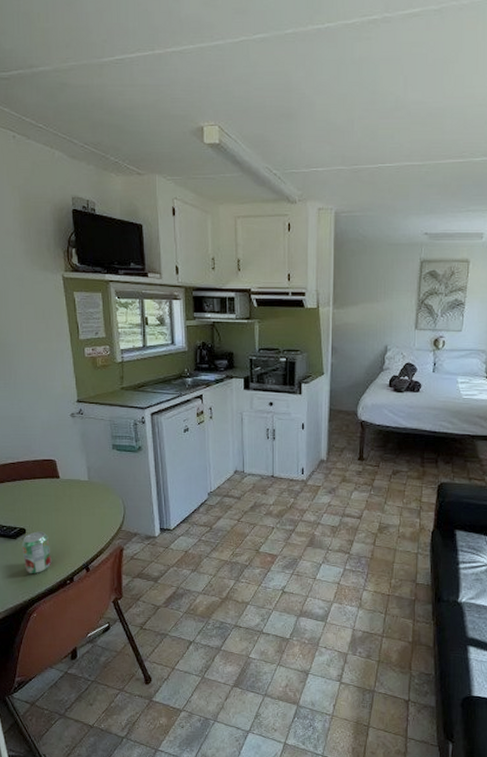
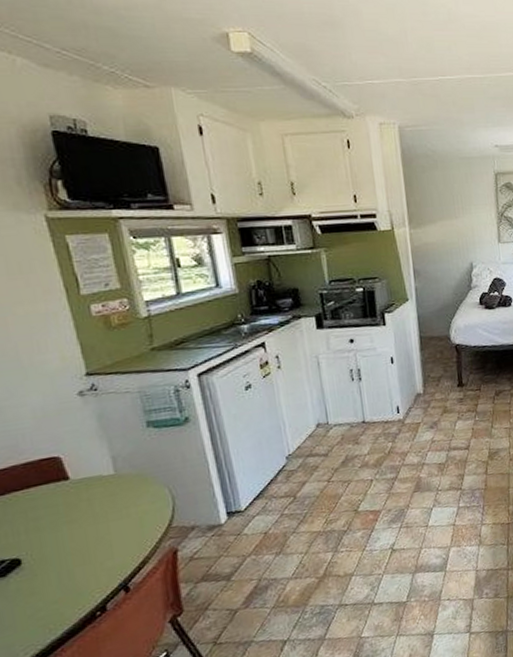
beverage can: present [21,531,52,573] -> none [15,555,69,619]

